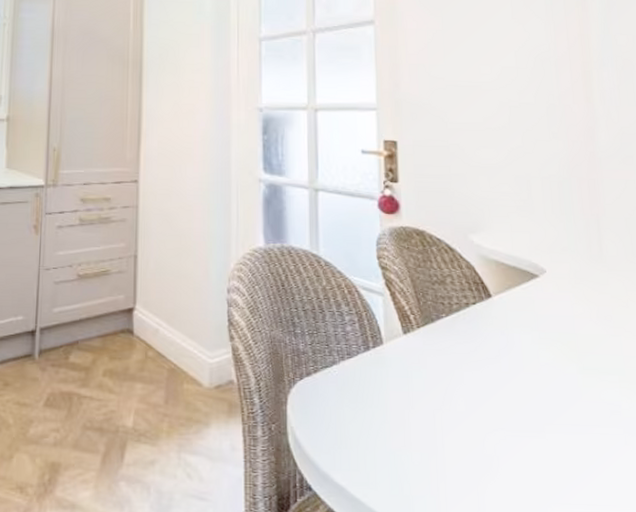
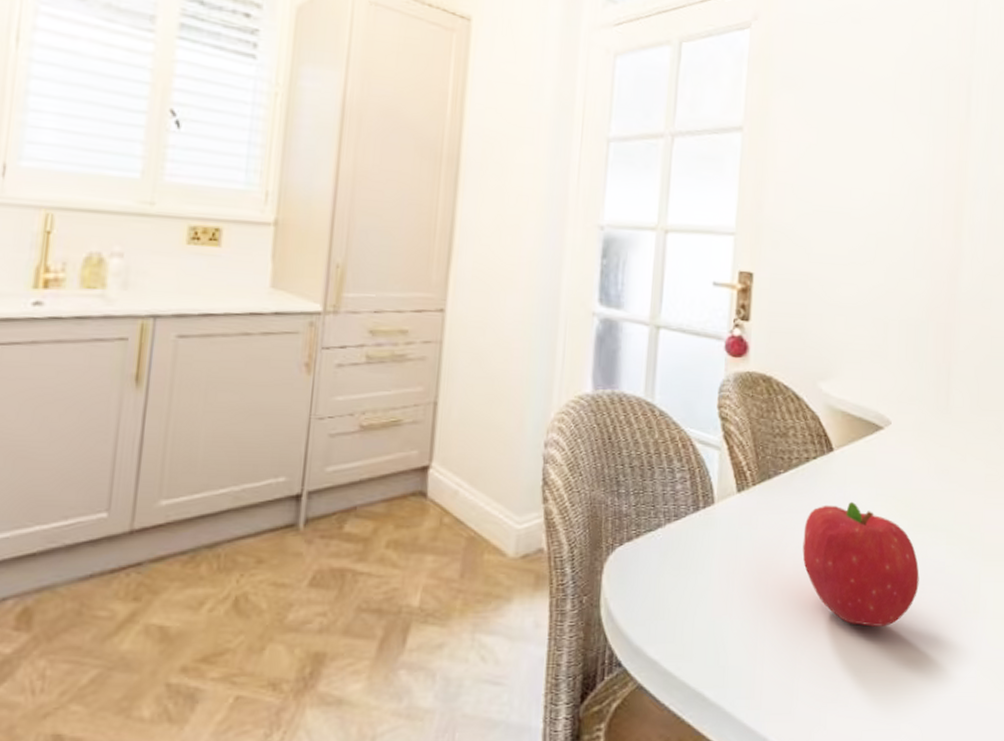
fruit: none [471,344,597,466] -> present [802,501,920,627]

